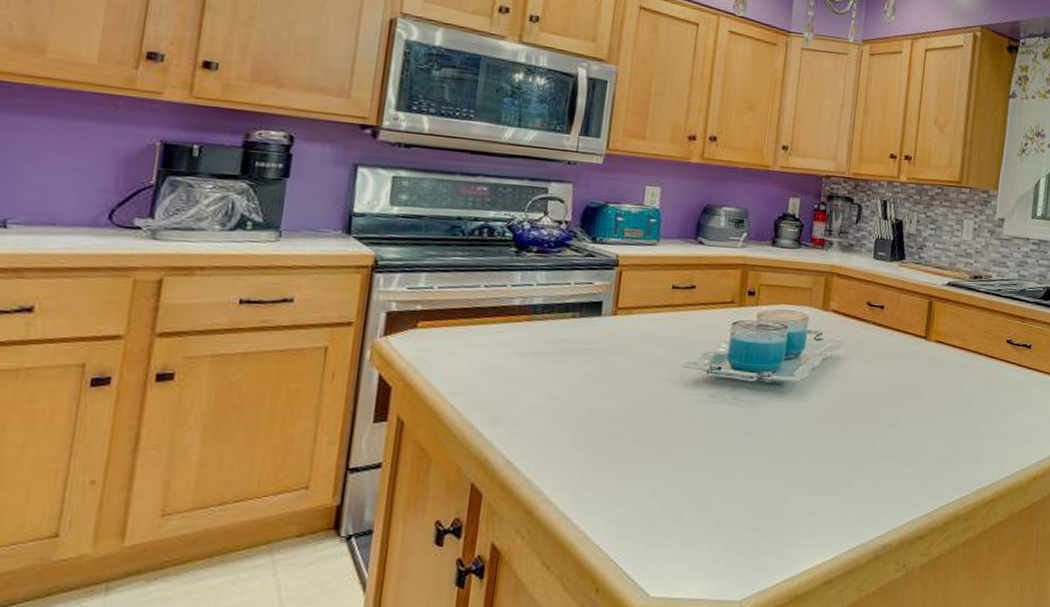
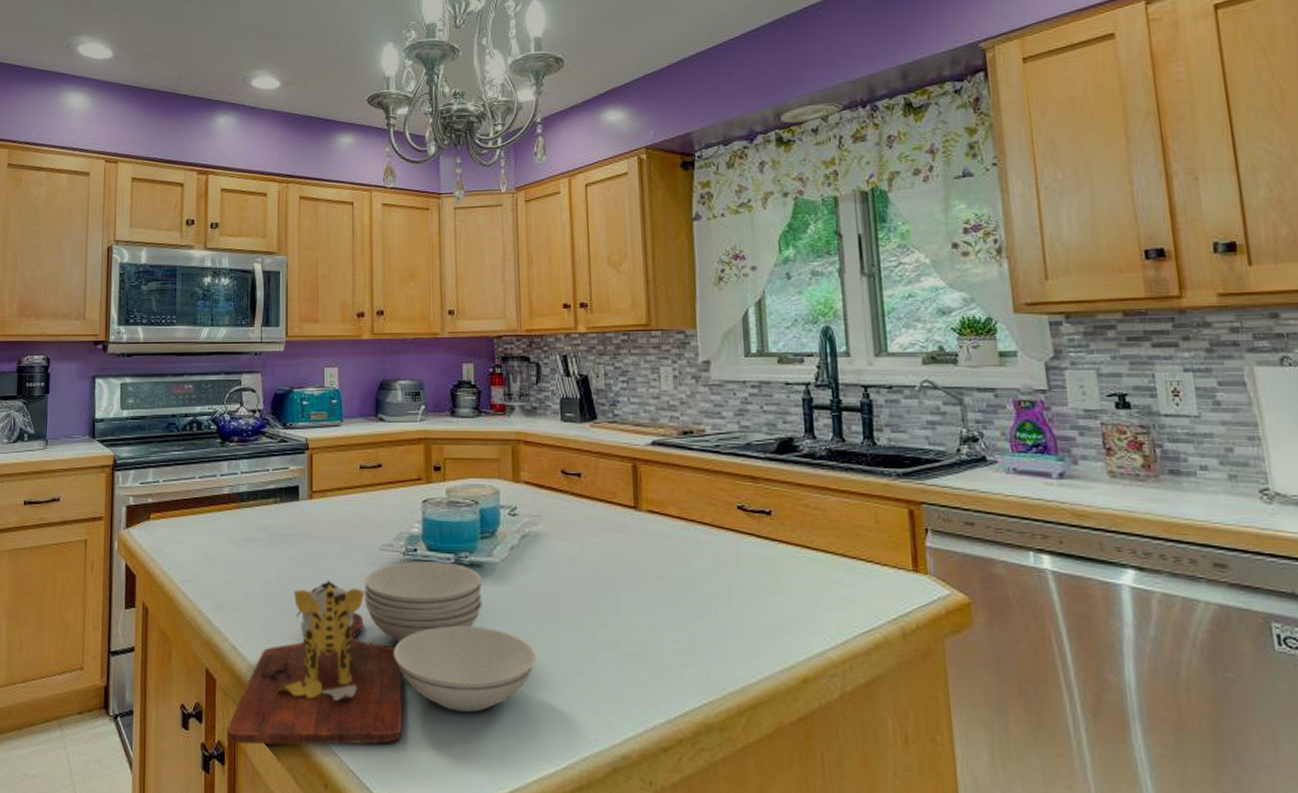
cutting board: none [490,379,822,557] -> present [227,561,537,745]

